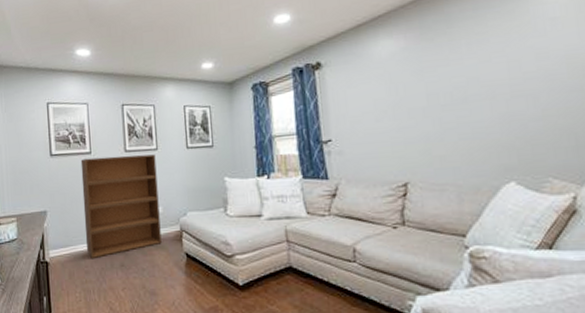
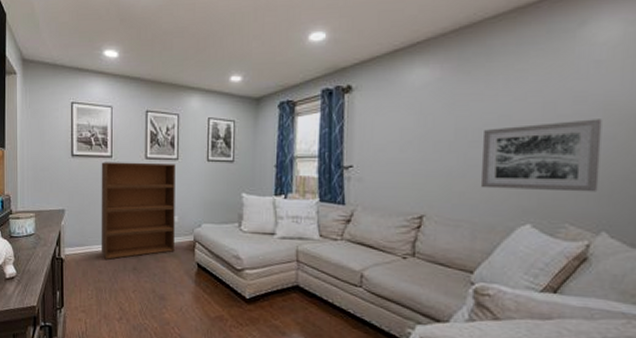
wall art: none [455,72,575,150] -> present [480,119,602,192]

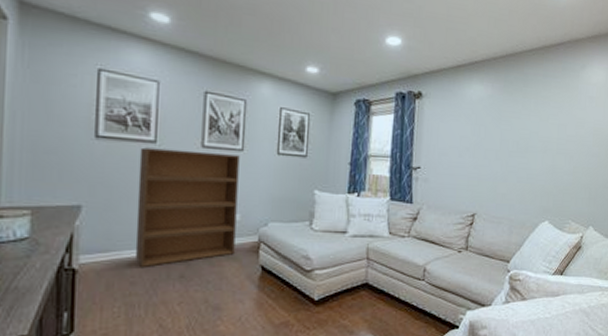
wall art: present [480,119,602,192] -> none [516,140,593,196]

